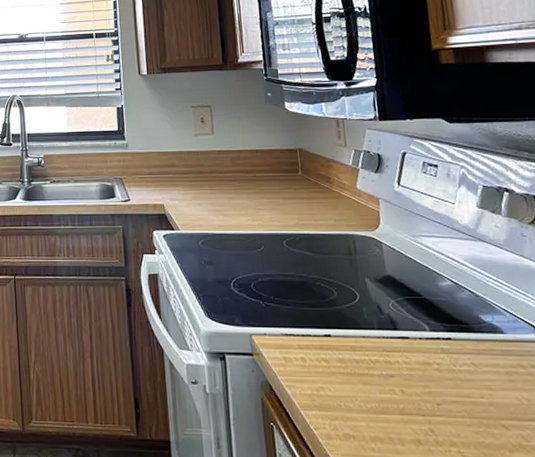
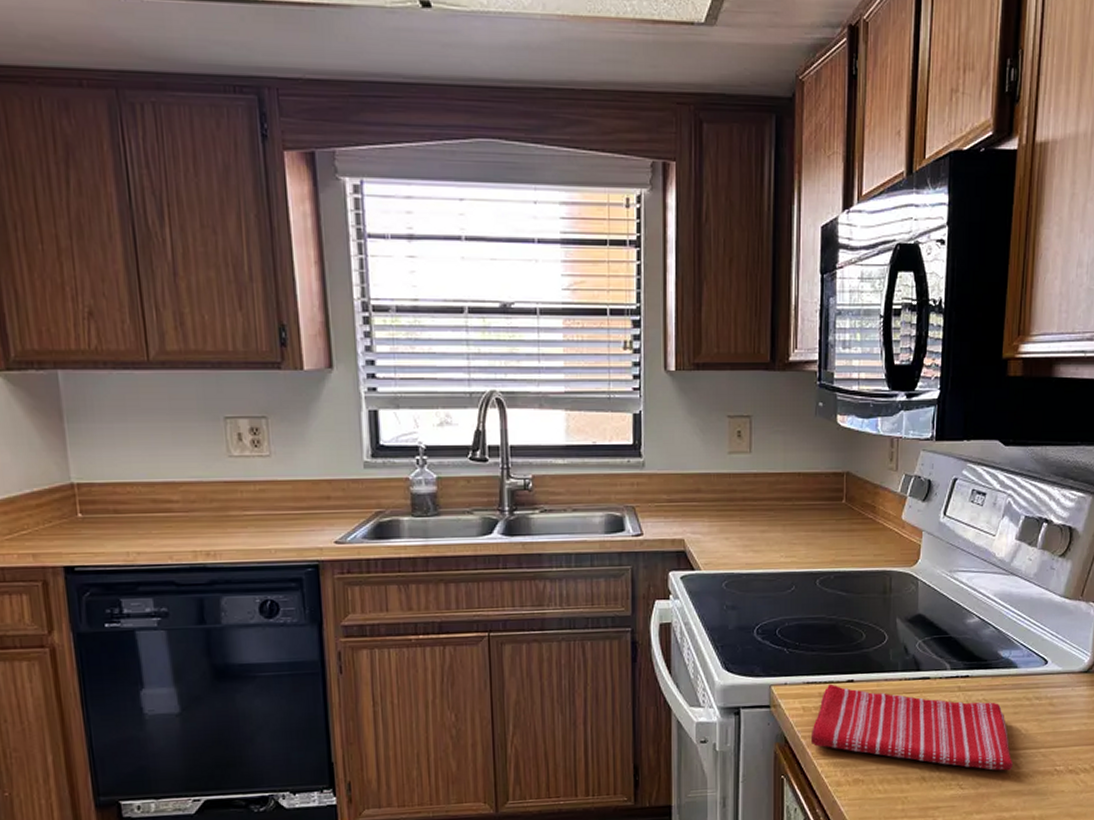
dish towel: none [295,337,520,443] -> present [810,683,1014,771]

